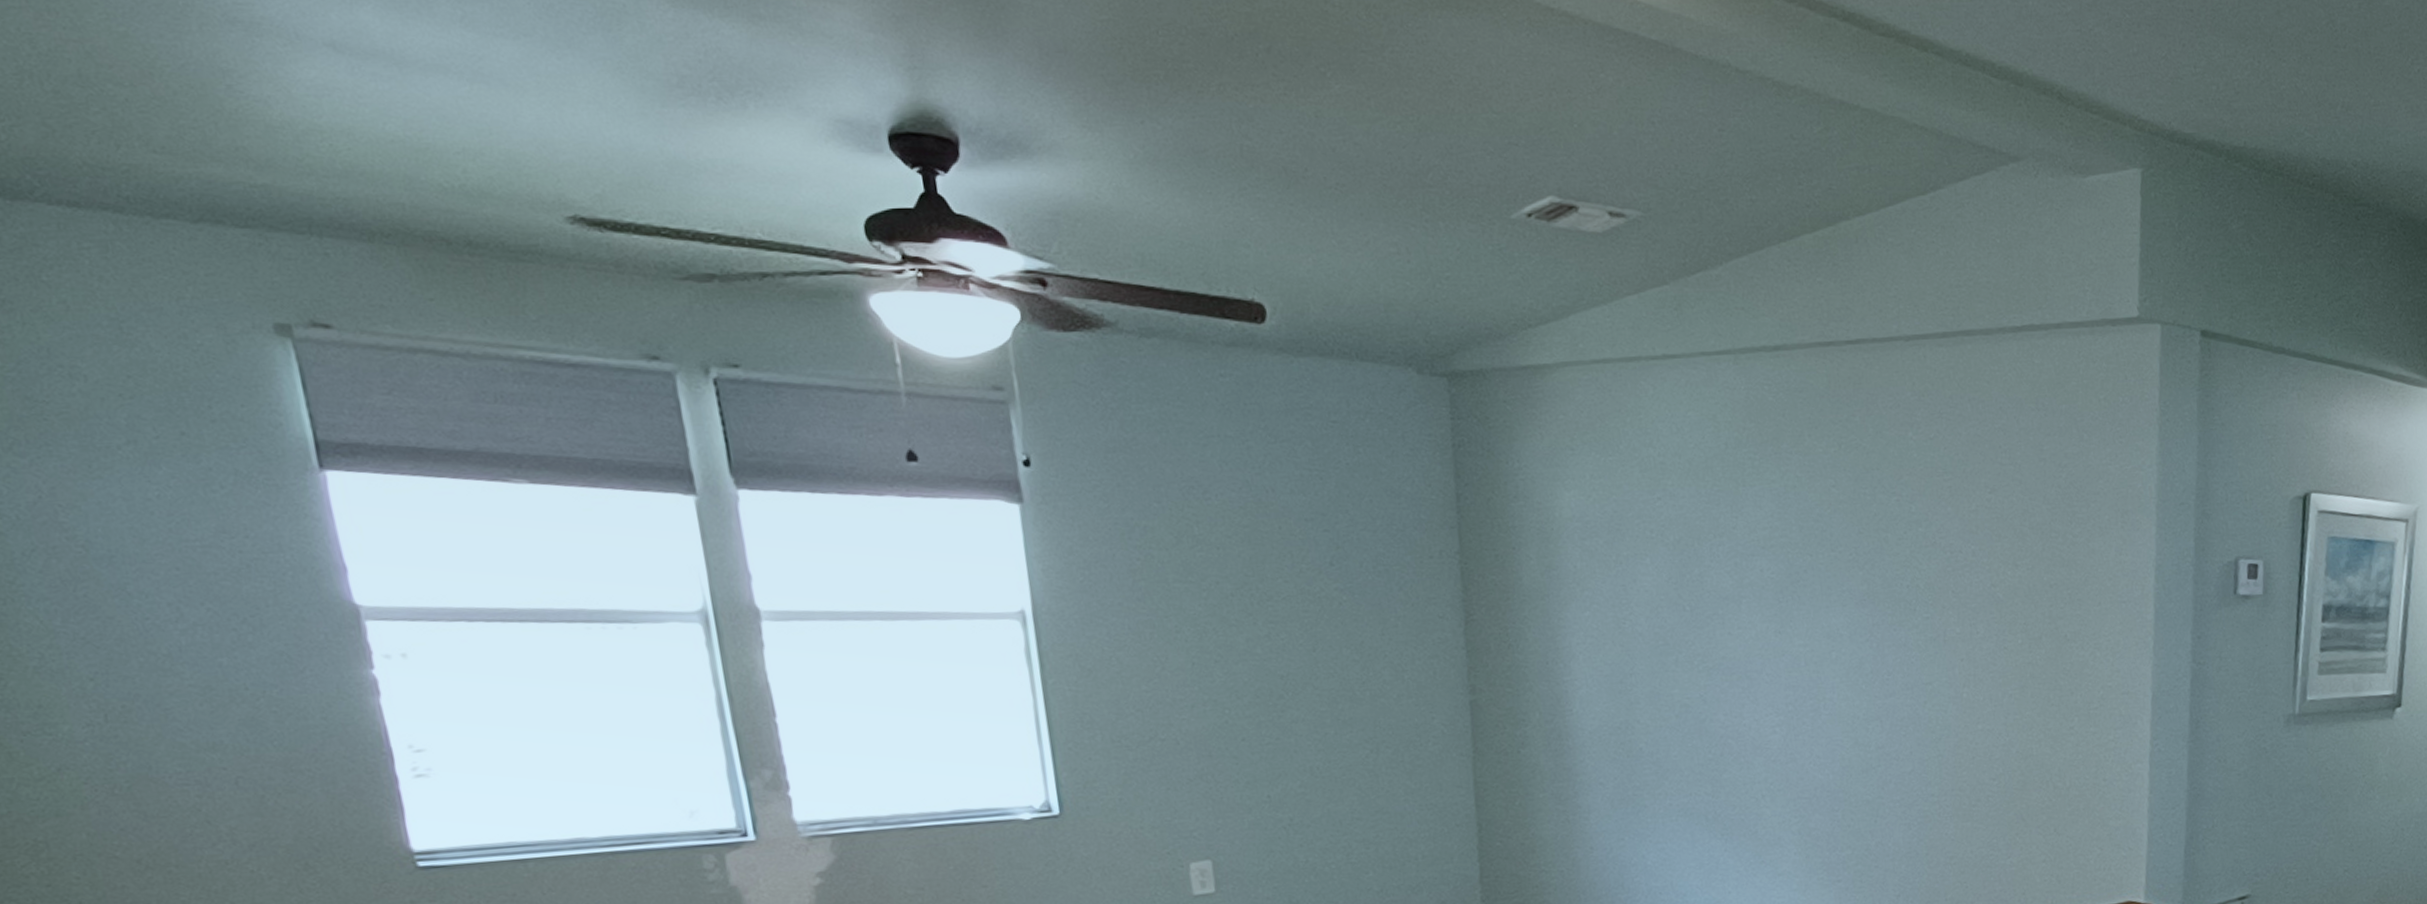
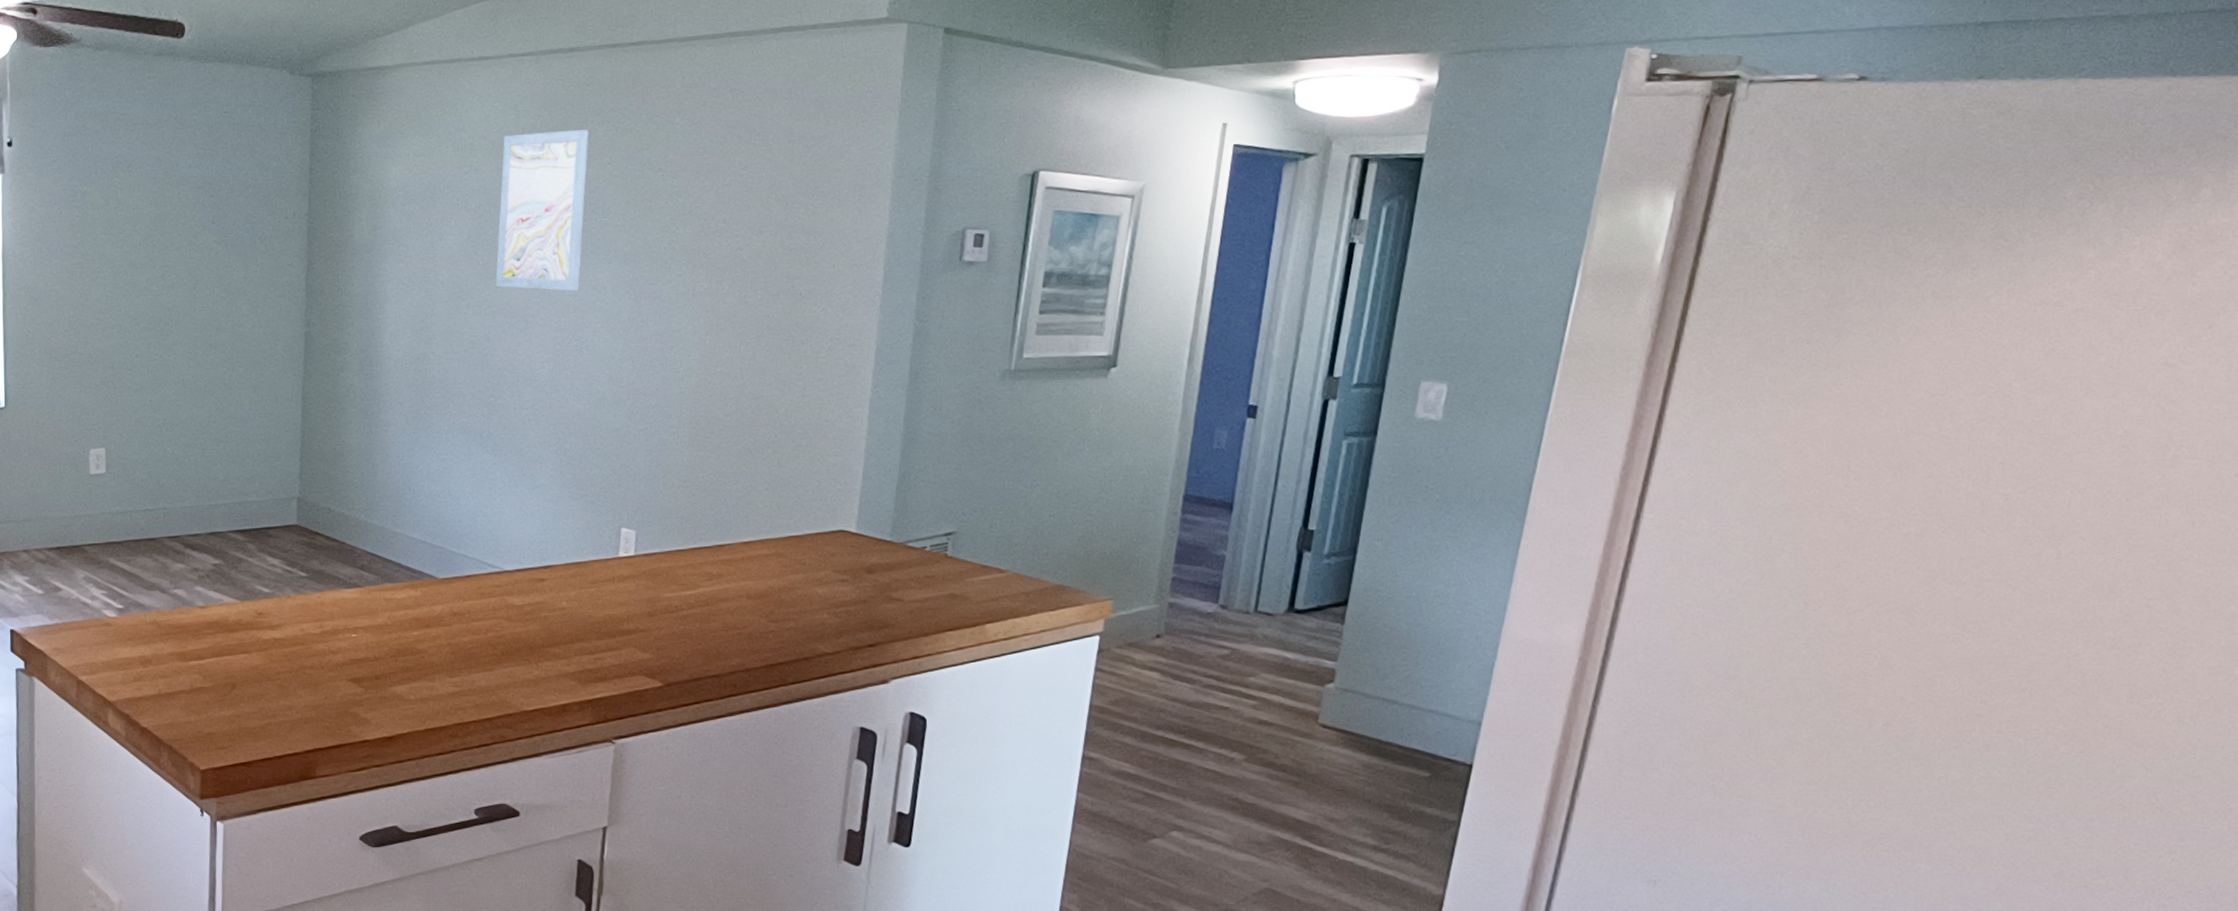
wall art: none [1702,445,1810,641] -> present [496,130,589,292]

